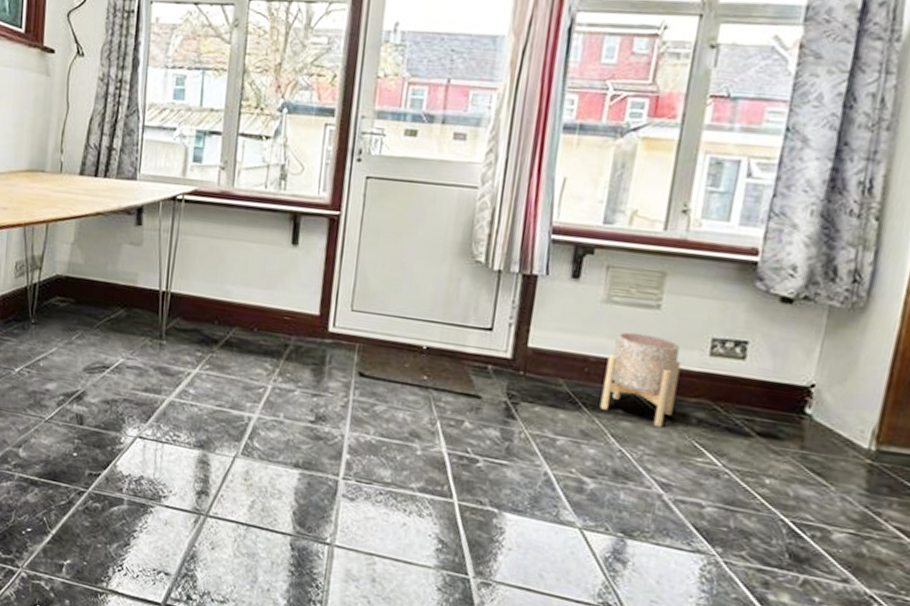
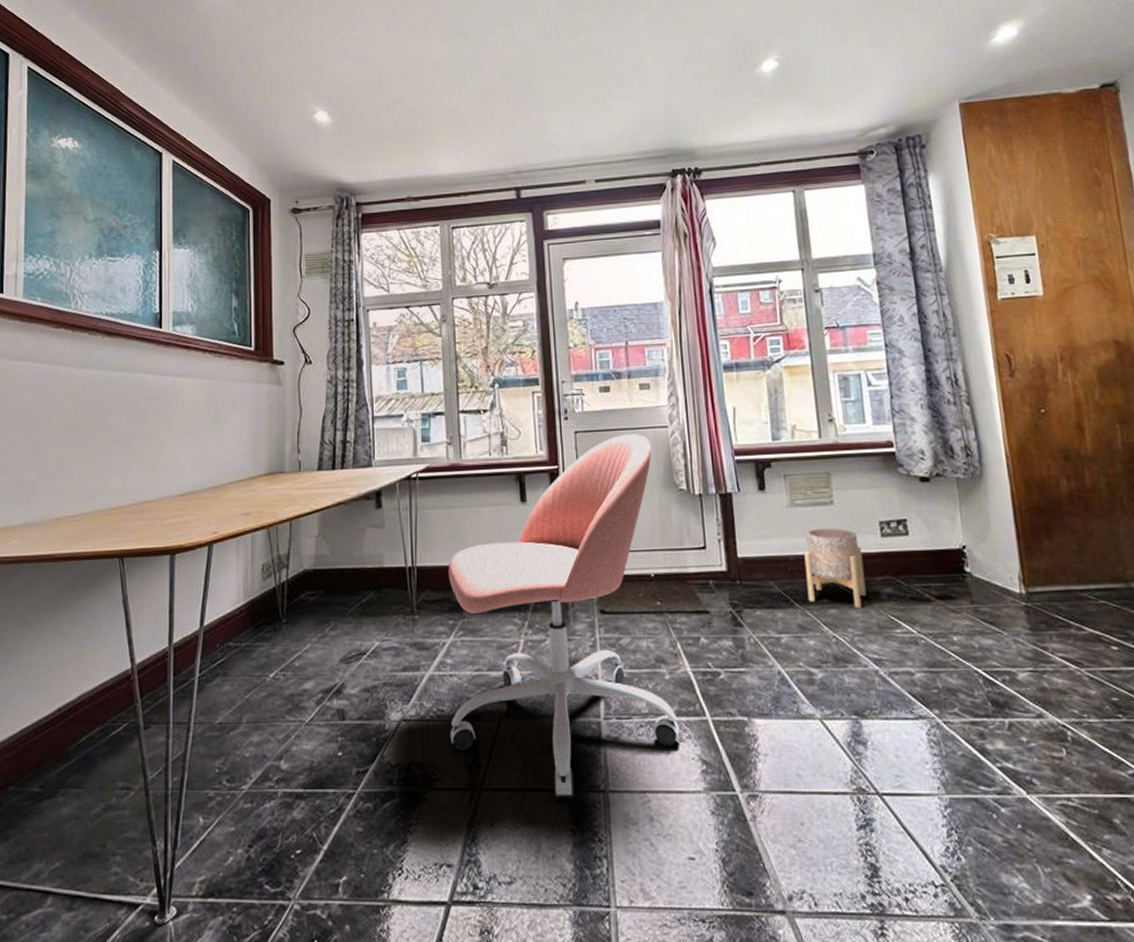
office chair: none [183,188,454,544] -> present [447,434,680,799]

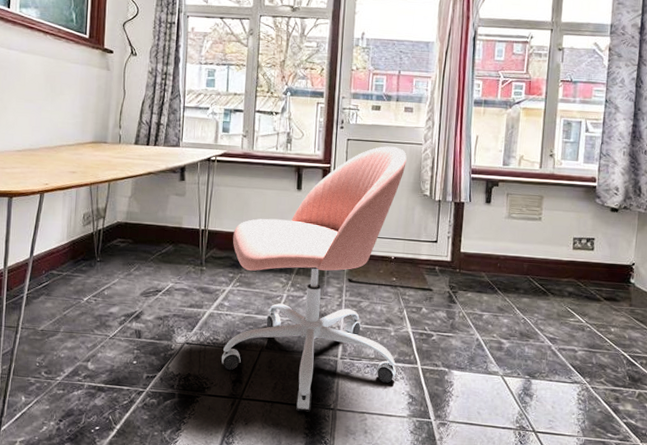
planter: present [803,528,867,609] -> none [508,237,556,300]

